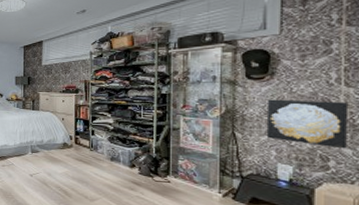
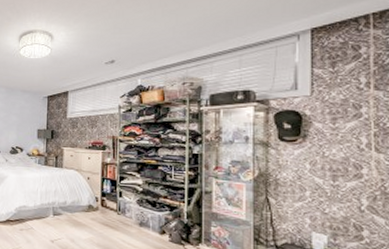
wall art: present [266,99,349,149] -> none [300,163,380,218]

